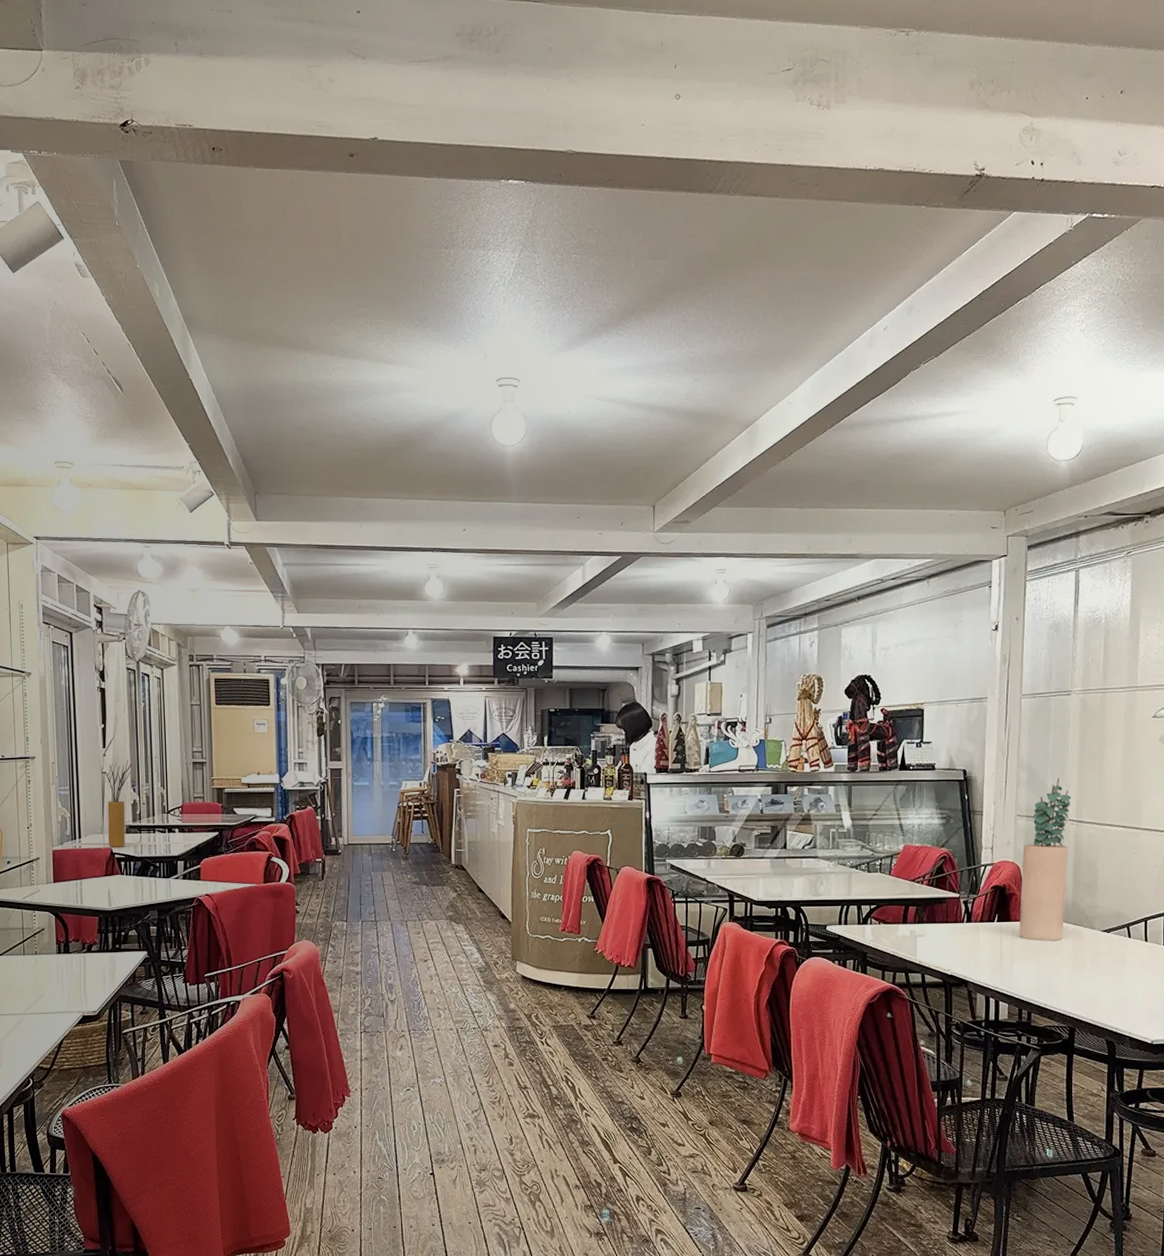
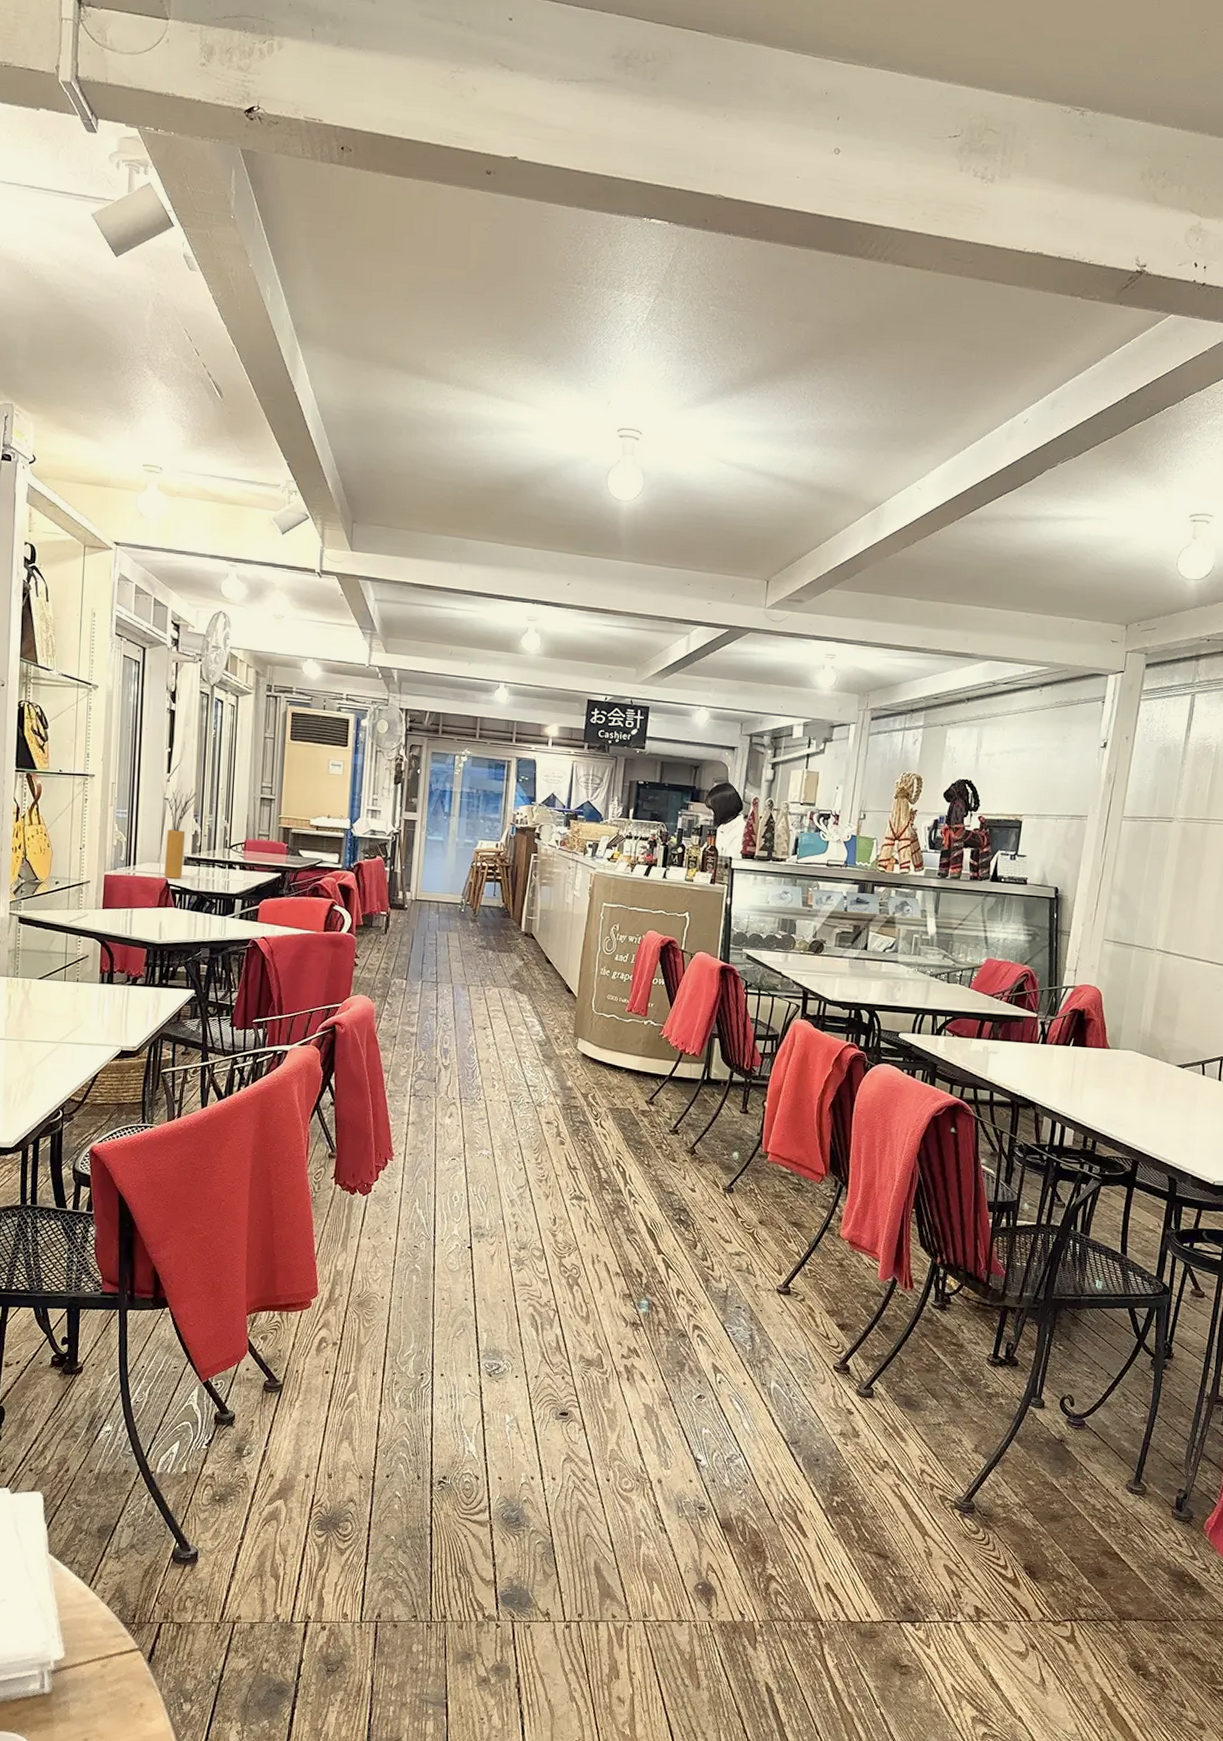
vase: present [1019,778,1072,941] -> none [1093,906,1162,1072]

